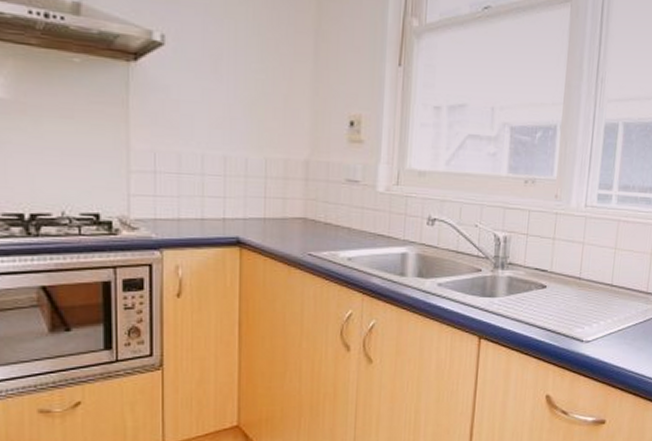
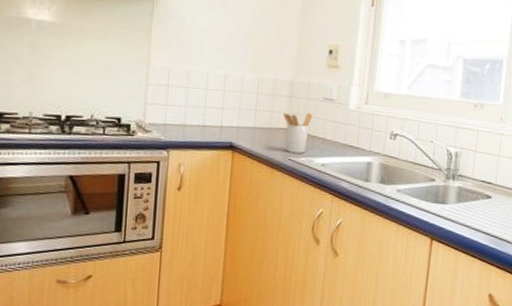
utensil holder: none [299,198,335,247] -> present [283,113,313,153]

